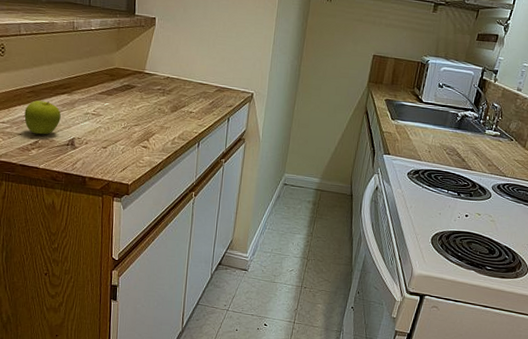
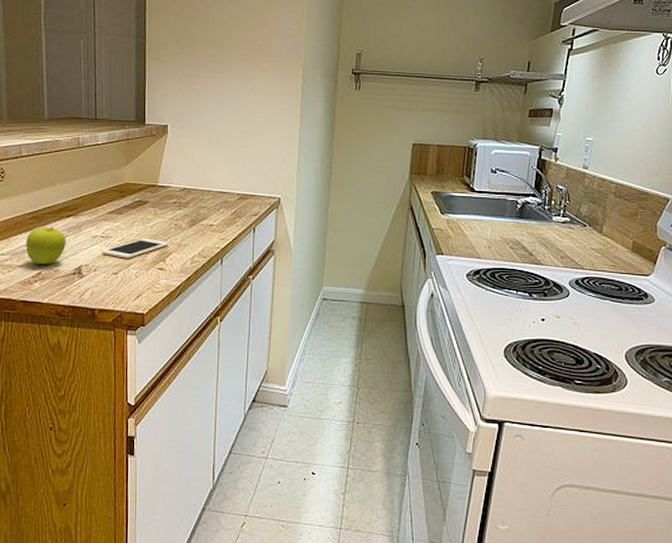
cell phone: none [93,119,153,136] -> present [102,238,169,259]

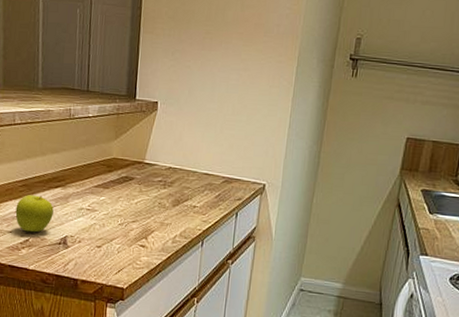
cell phone: present [102,238,169,259] -> none [87,214,152,233]

